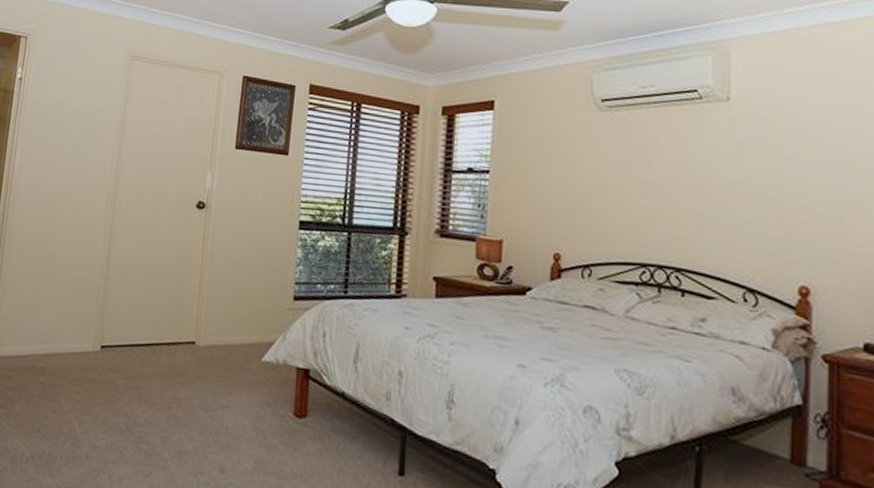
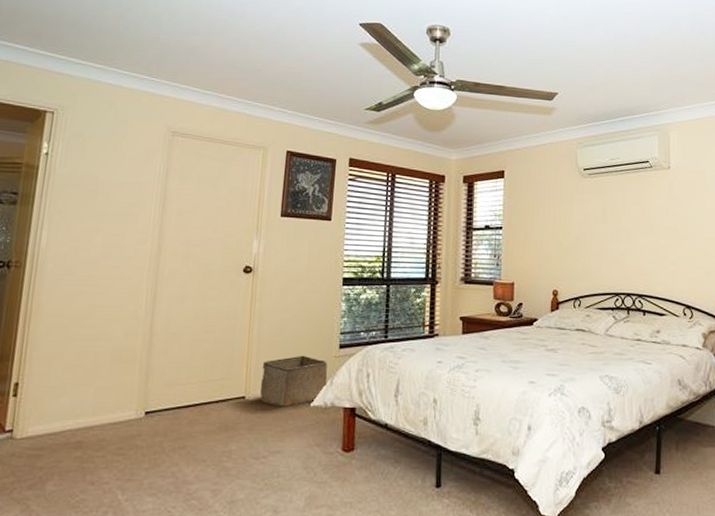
storage bin: none [210,303,280,359] -> present [259,355,328,408]

